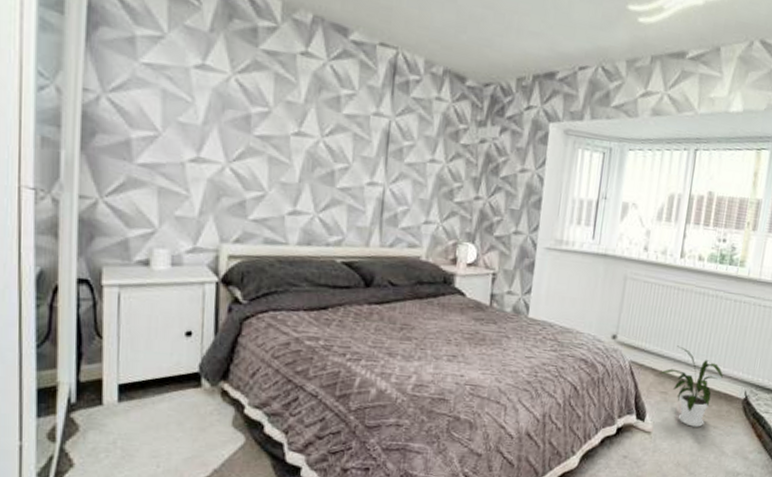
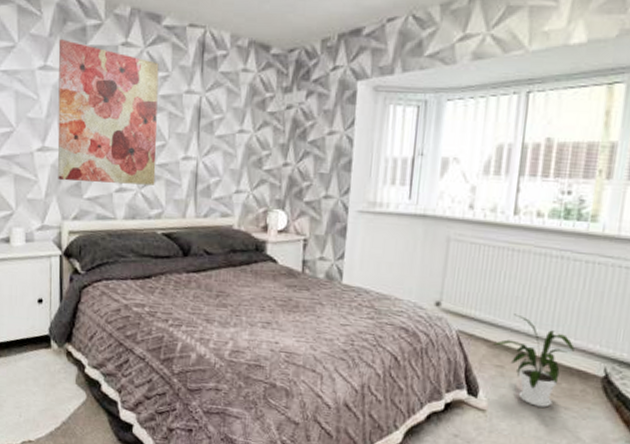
wall art: none [216,37,344,210] -> present [57,39,159,185]

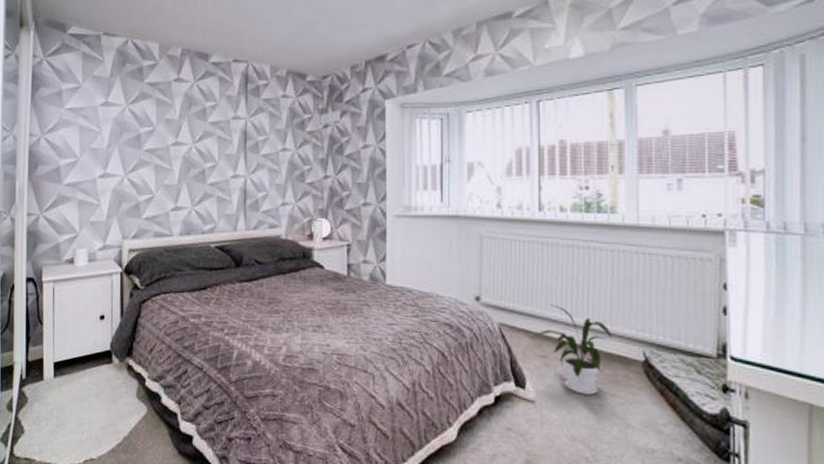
wall art: present [57,39,159,185] -> none [118,79,208,203]

